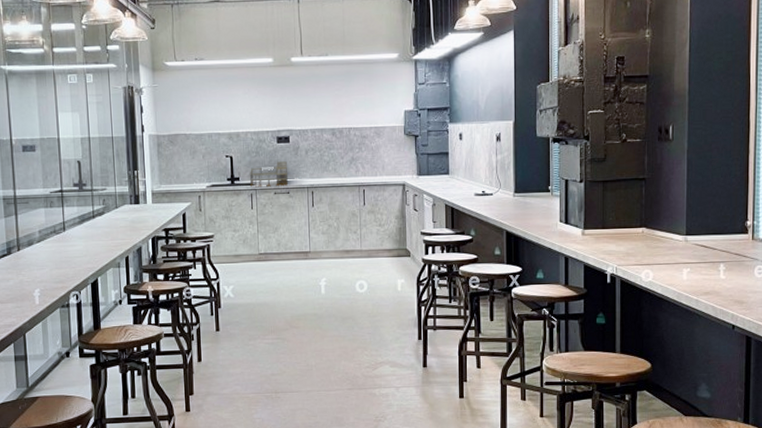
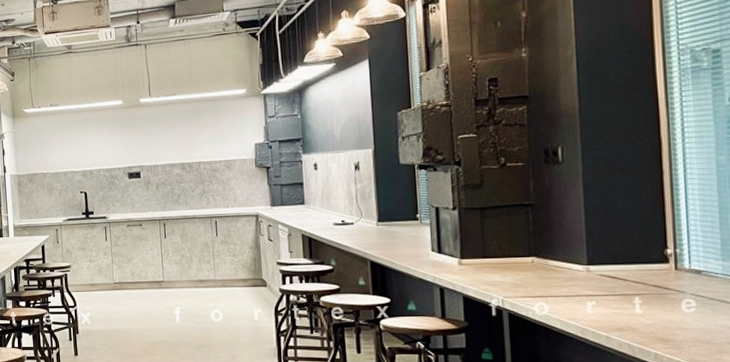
dish rack: present [249,161,289,188] -> none [102,196,141,221]

